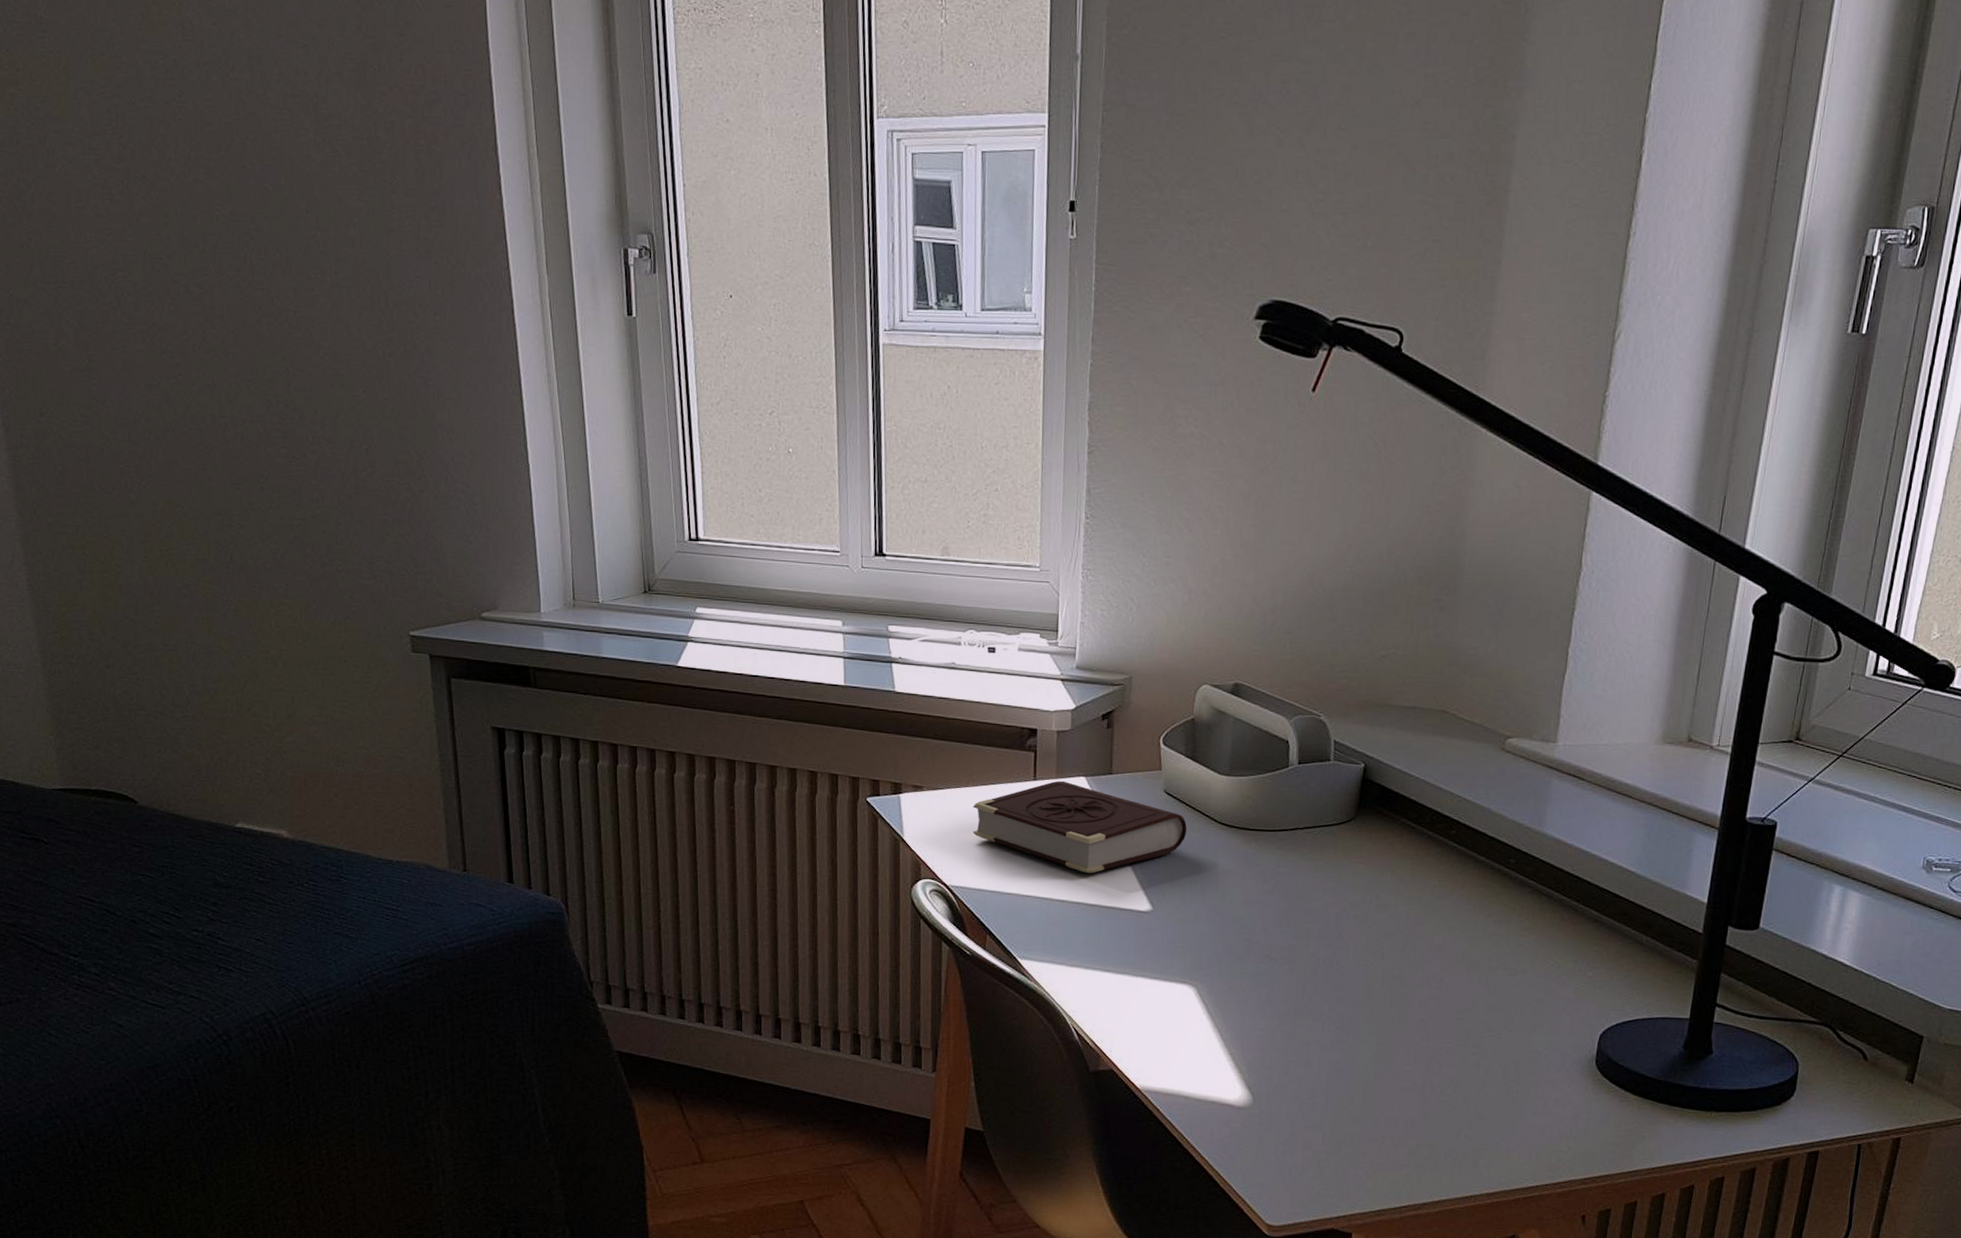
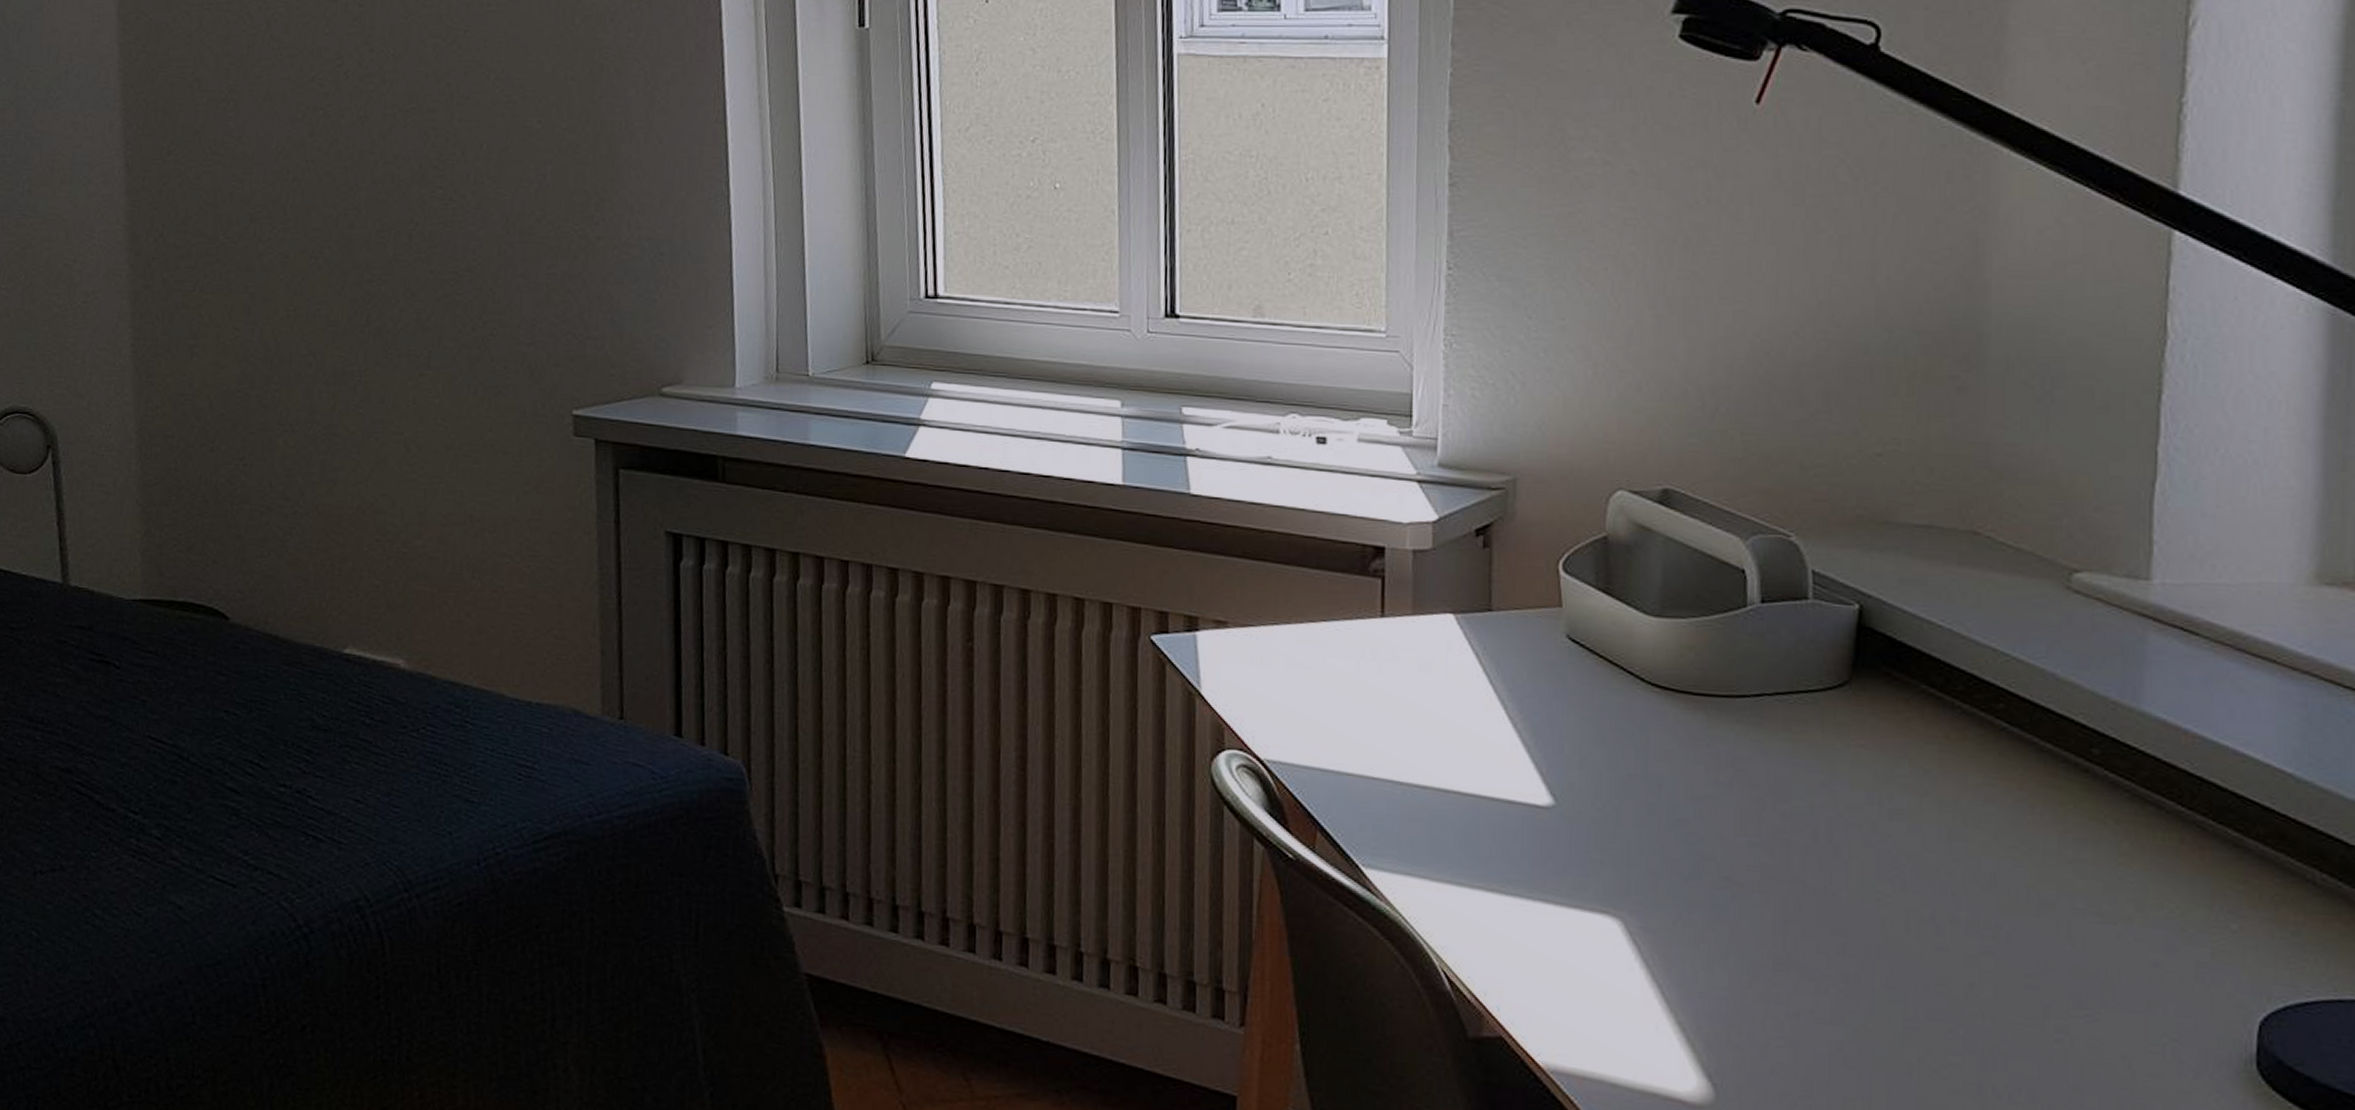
book: present [972,780,1187,874] -> none [1296,618,1602,750]

